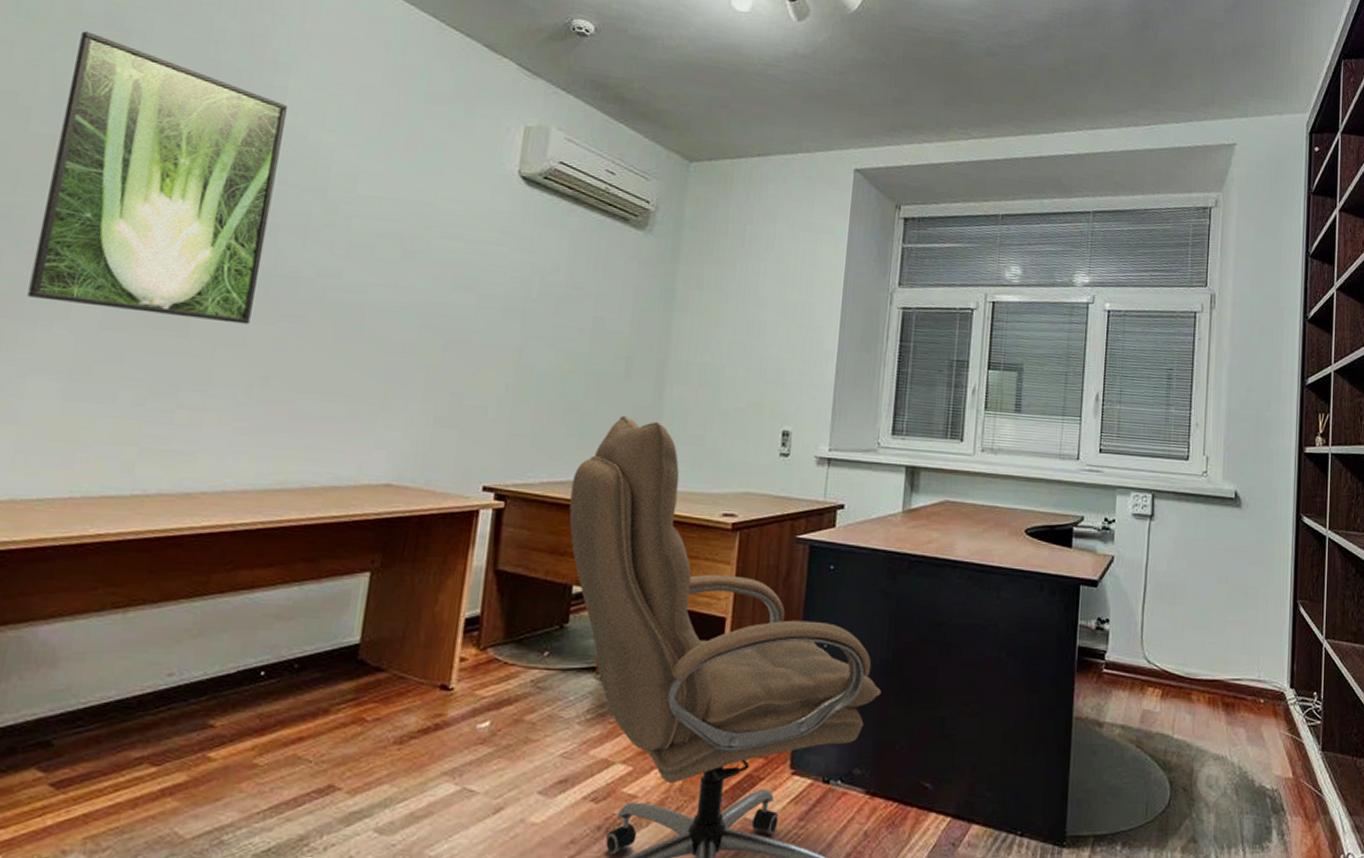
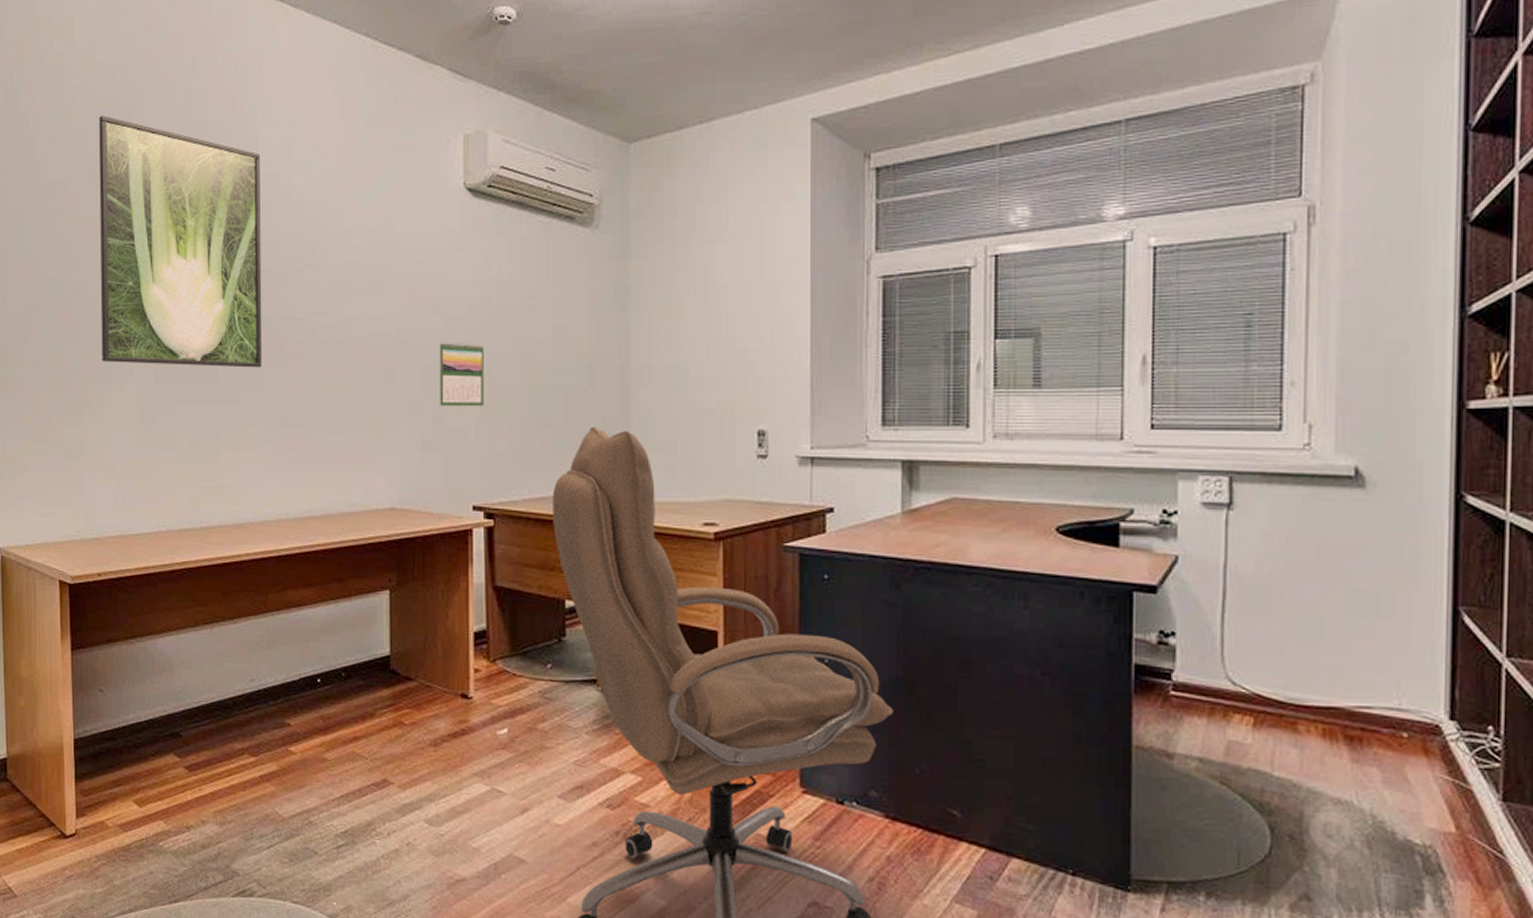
calendar: none [460,319,518,388] -> present [439,341,484,407]

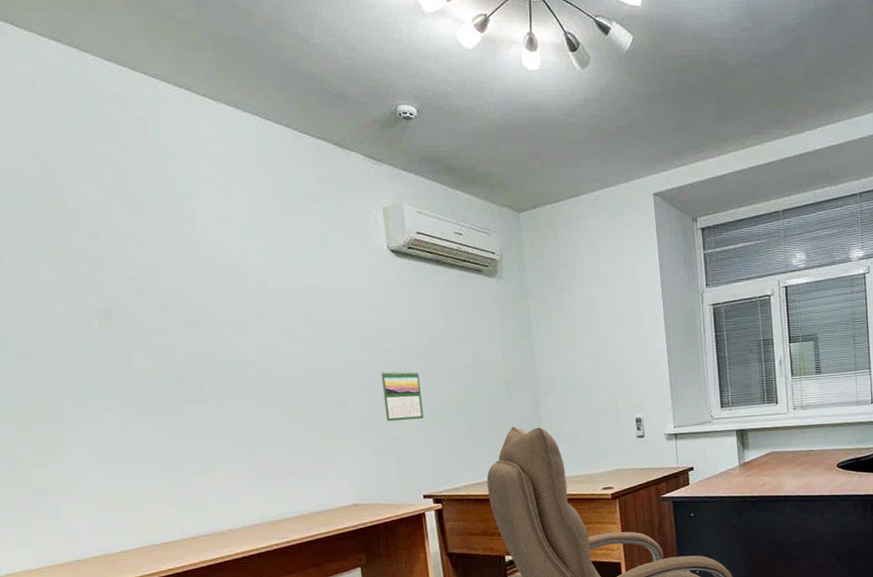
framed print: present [98,115,262,368] -> none [29,194,223,410]

